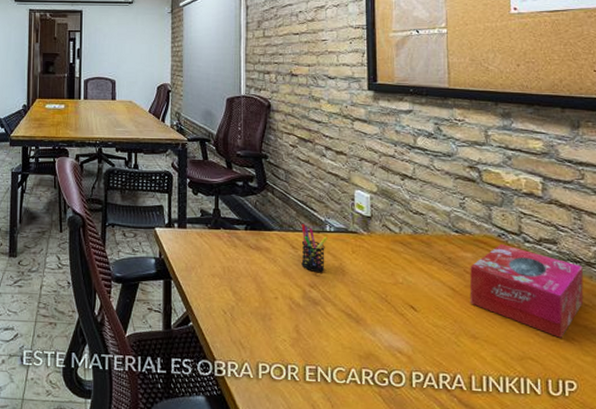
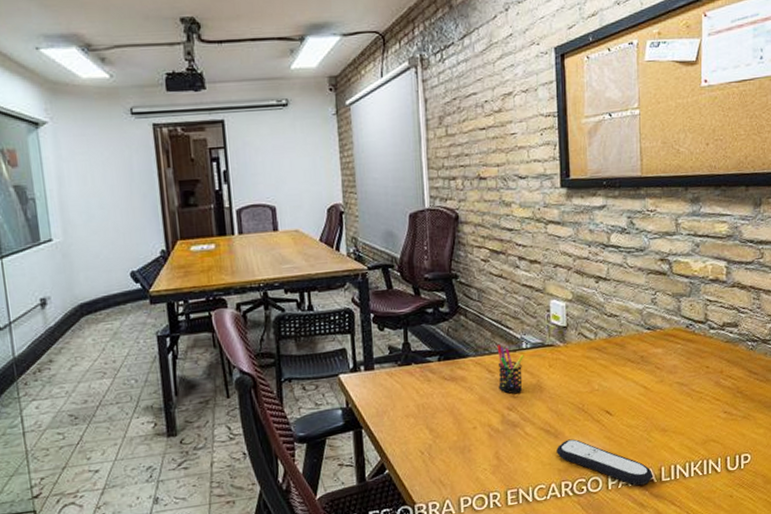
remote control: none [358,327,462,391] -> present [557,439,653,486]
tissue box: present [470,244,584,338] -> none [660,334,759,417]

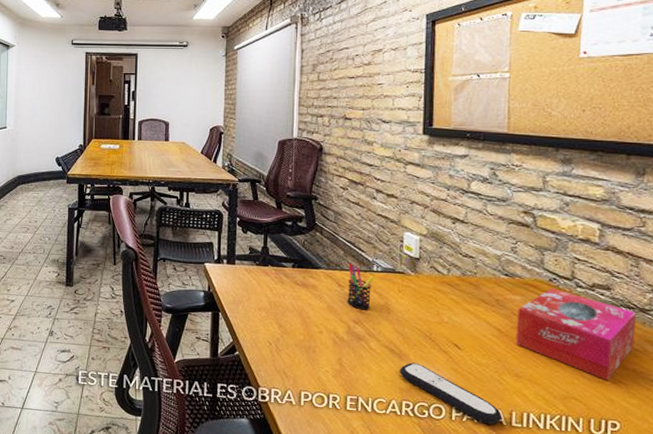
tissue box: none [660,334,759,417] -> present [515,288,636,380]

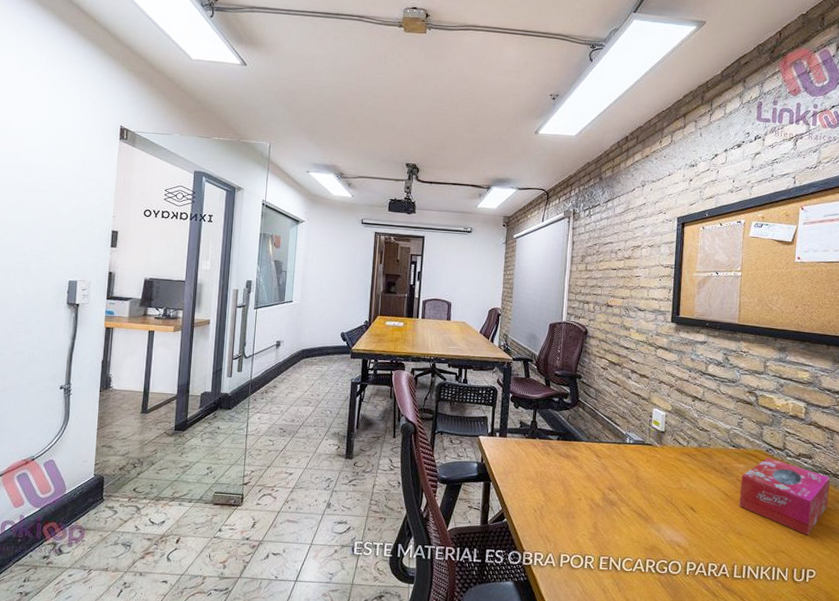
pen holder: present [347,263,374,310] -> none [603,436,627,479]
remote control: present [400,362,503,425] -> none [645,524,727,577]

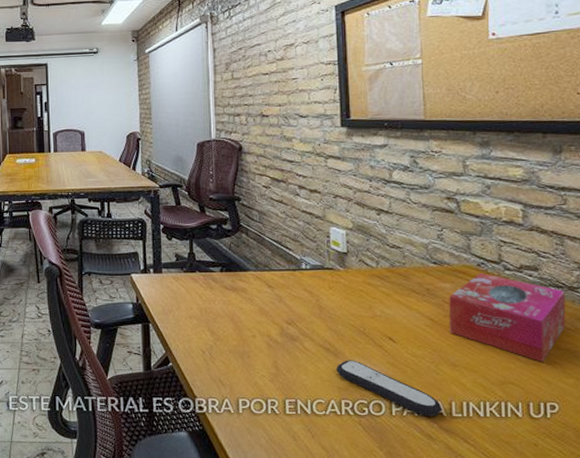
remote control: none [645,524,727,577] -> present [336,360,443,417]

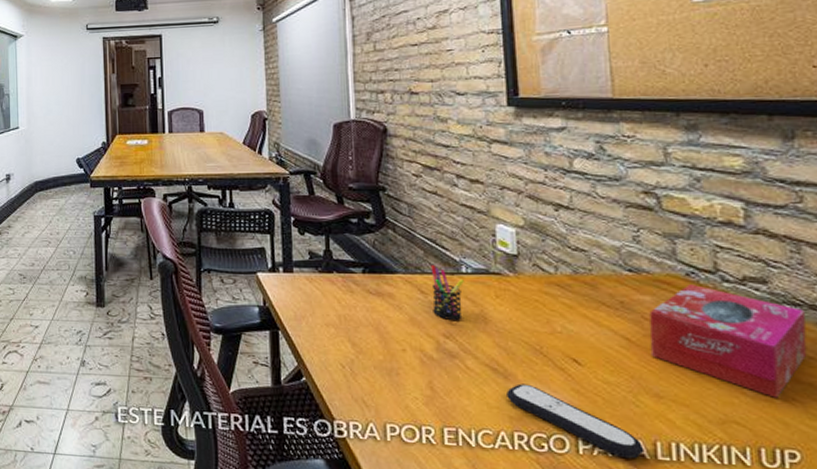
pen holder: none [276,263,304,310] -> present [430,265,464,321]

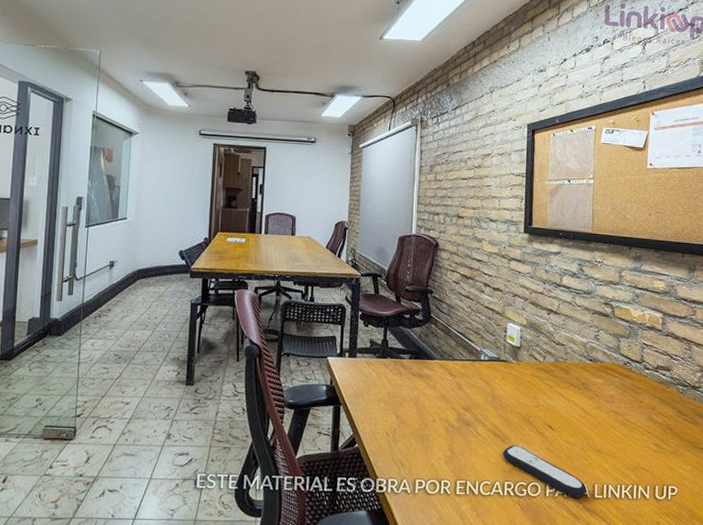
pen holder: present [430,265,464,321] -> none [458,354,482,398]
tissue box: present [649,285,808,398] -> none [597,371,689,451]

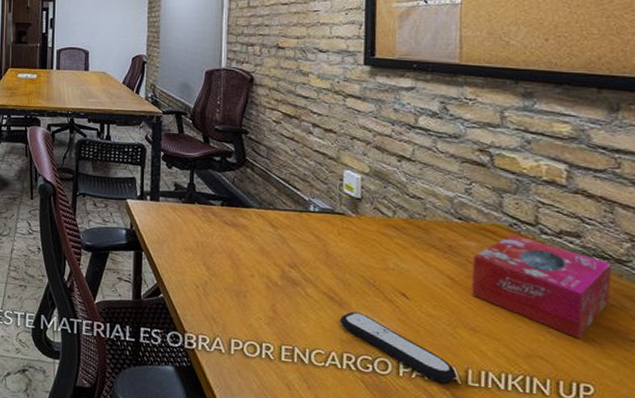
tissue box: none [597,371,689,451] -> present [471,234,611,338]

